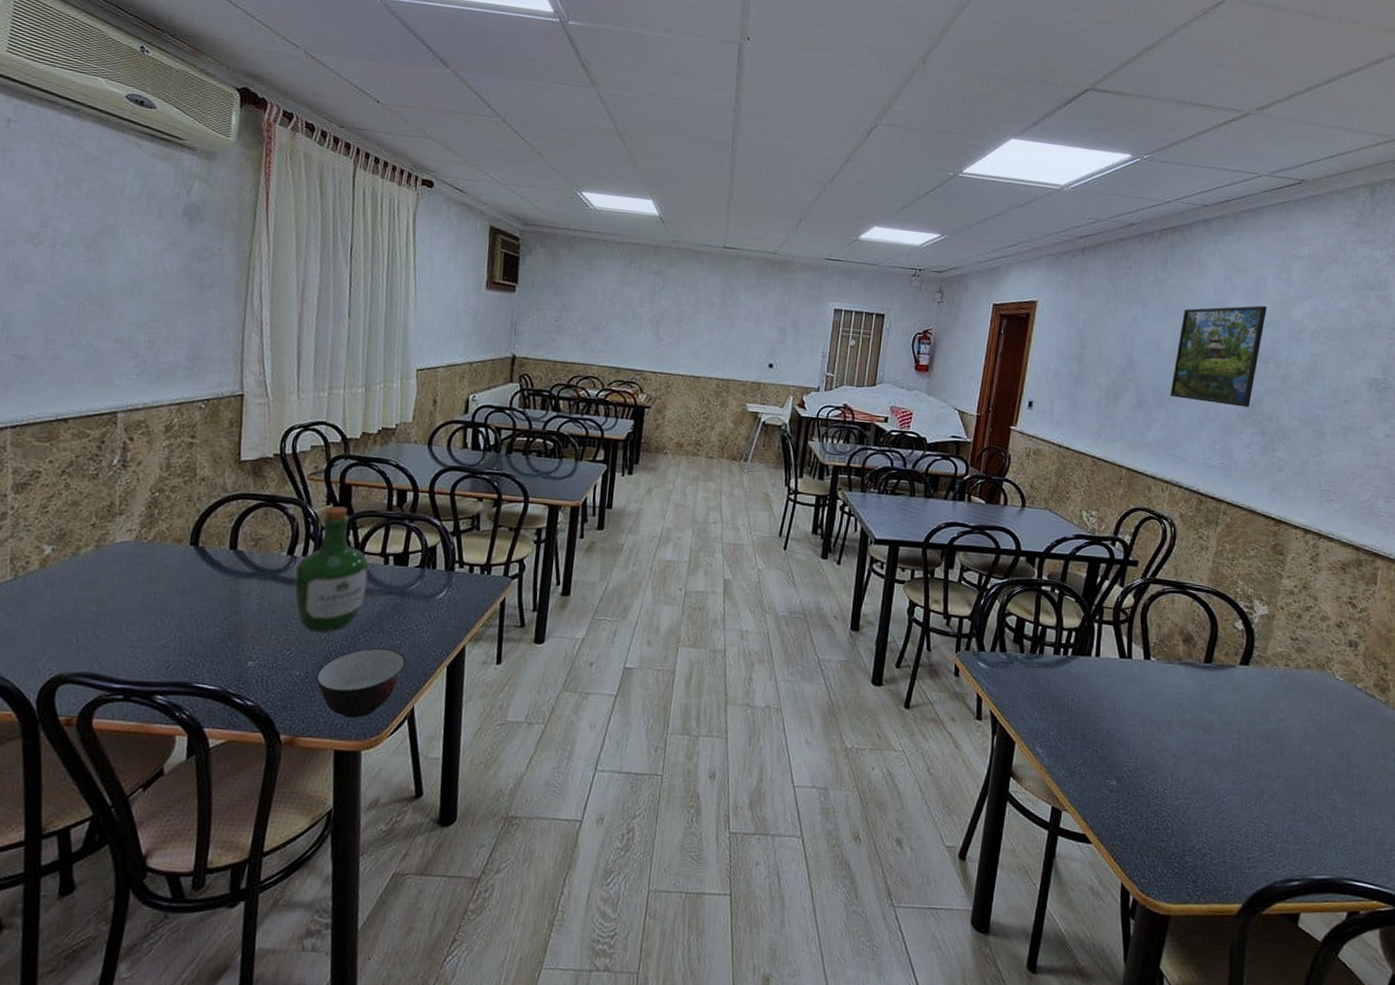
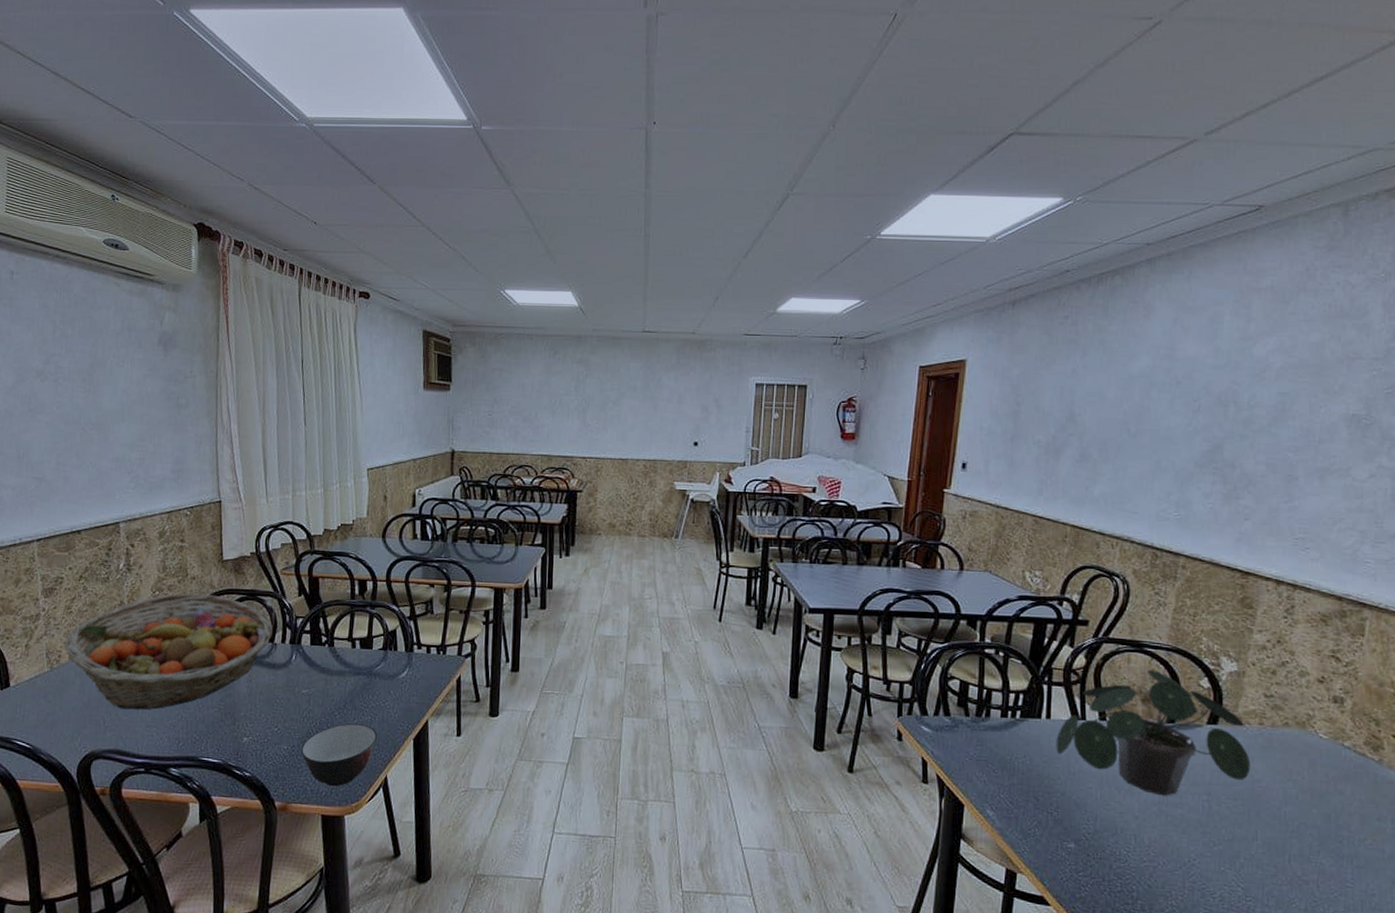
fruit basket: none [34,496,294,628] -> present [64,593,273,710]
wine bottle: present [295,506,369,633] -> none [277,597,339,711]
potted plant: none [1103,611,1277,734] -> present [1056,670,1251,796]
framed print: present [1169,305,1267,408] -> none [1116,346,1224,455]

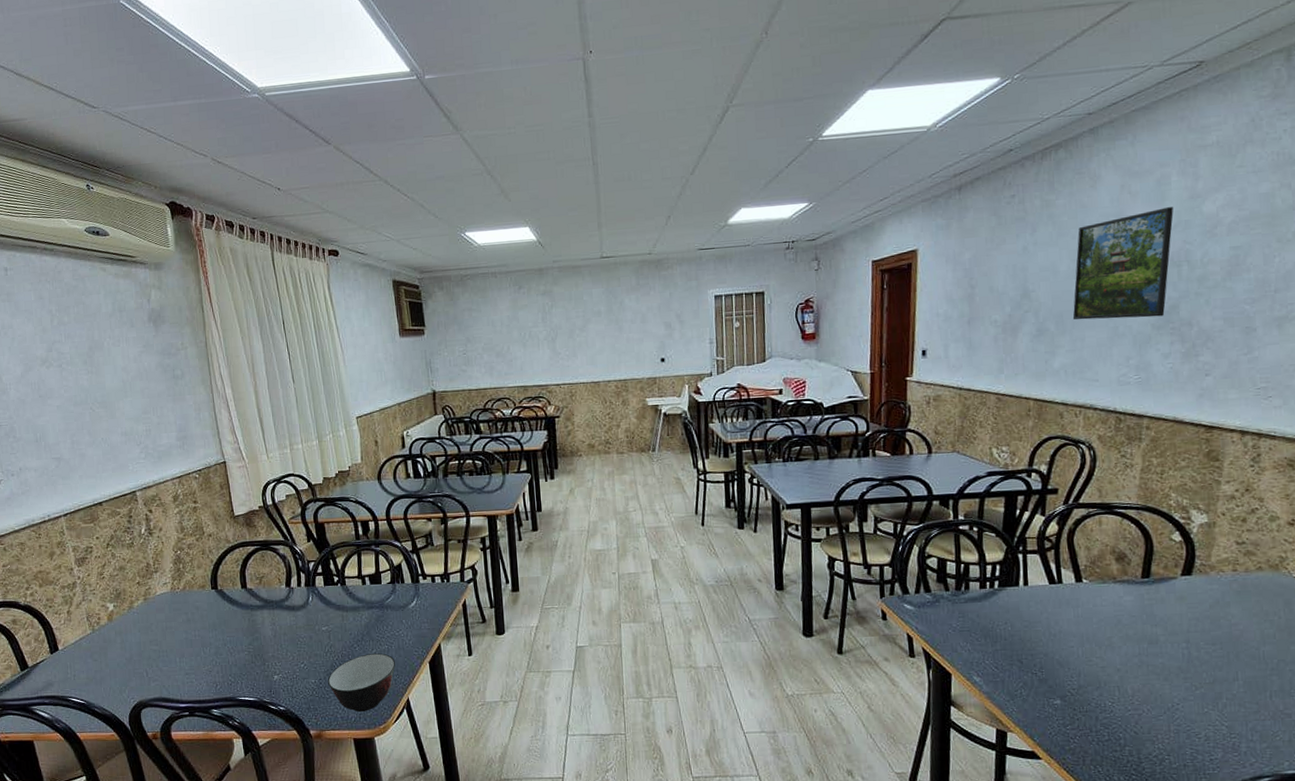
fruit basket: present [64,593,273,710] -> none [101,548,288,661]
potted plant: present [1056,670,1251,796] -> none [1035,530,1227,648]
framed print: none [1116,346,1224,455] -> present [1072,207,1174,320]

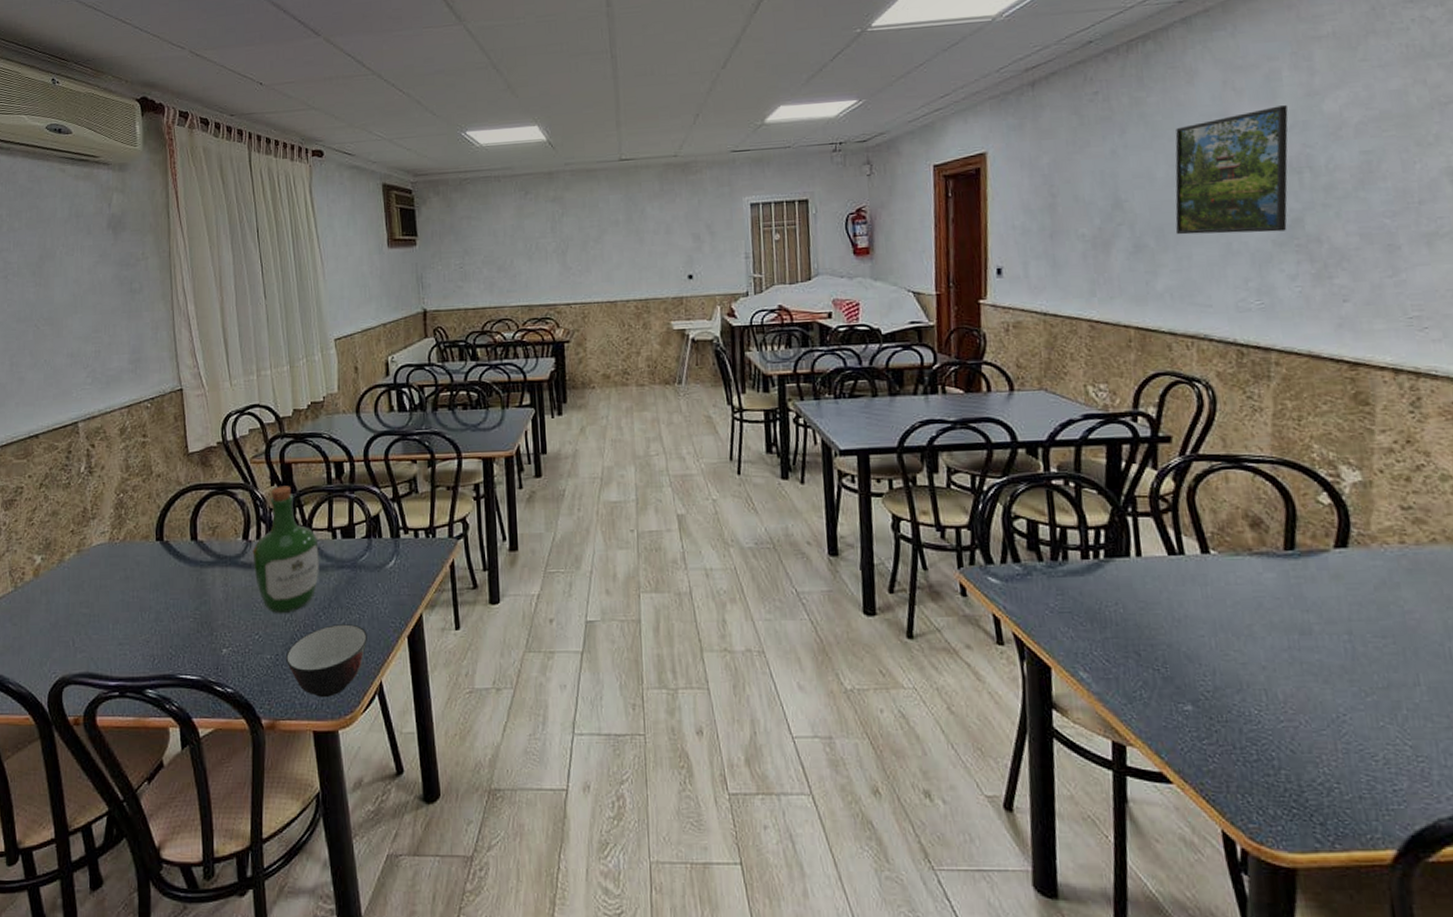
wine bottle: none [295,542,352,647] -> present [252,486,319,614]

